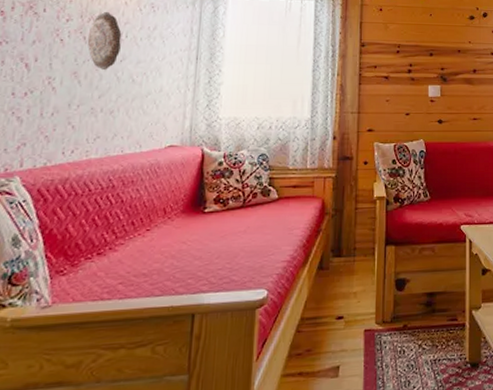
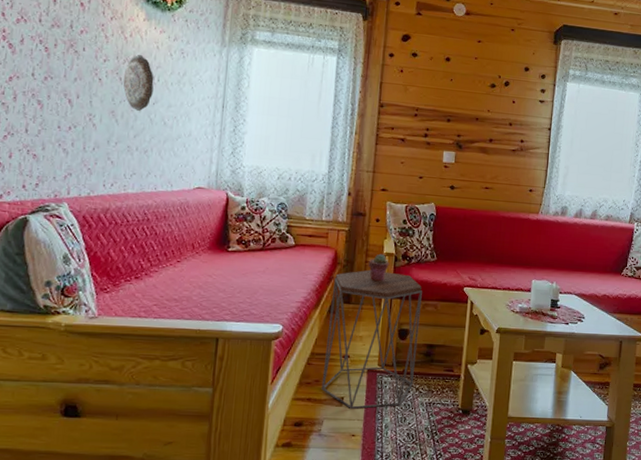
side table: none [314,217,418,380] -> present [321,269,423,410]
potted succulent: none [359,198,381,230] -> present [368,253,389,282]

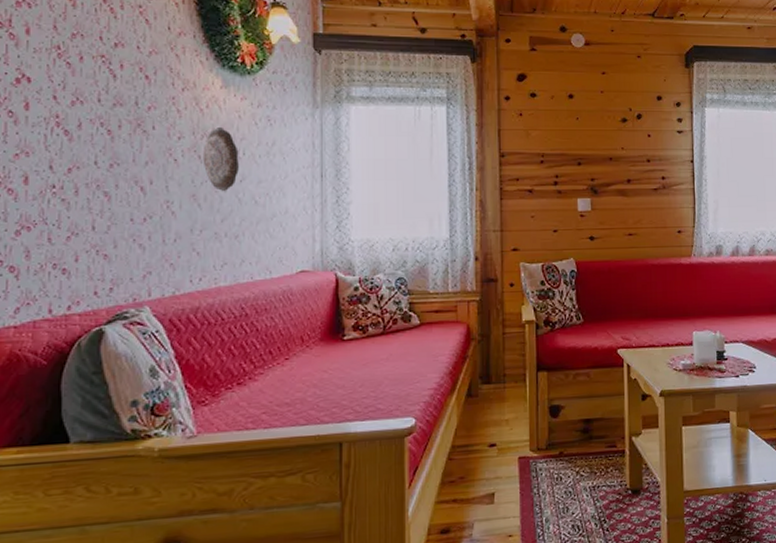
side table: present [321,269,423,410] -> none [467,342,573,506]
potted succulent: present [368,253,389,282] -> none [507,322,530,355]

